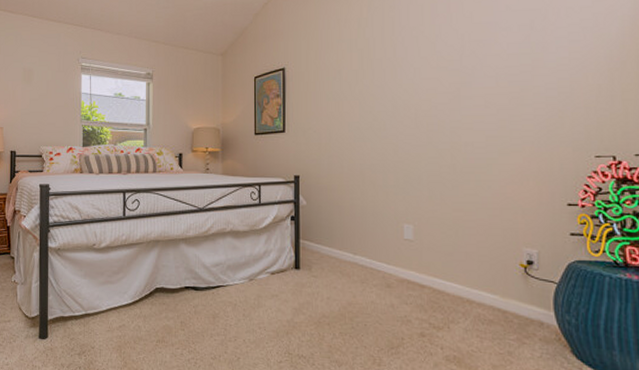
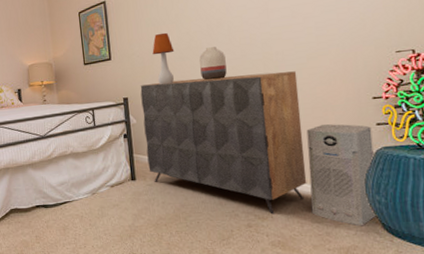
dresser: none [314,162,490,325] -> present [140,71,307,215]
table lamp: none [331,109,355,165] -> present [152,32,175,84]
vase: none [381,130,410,166] -> present [199,47,227,81]
air purifier: none [492,229,568,349] -> present [306,124,378,227]

